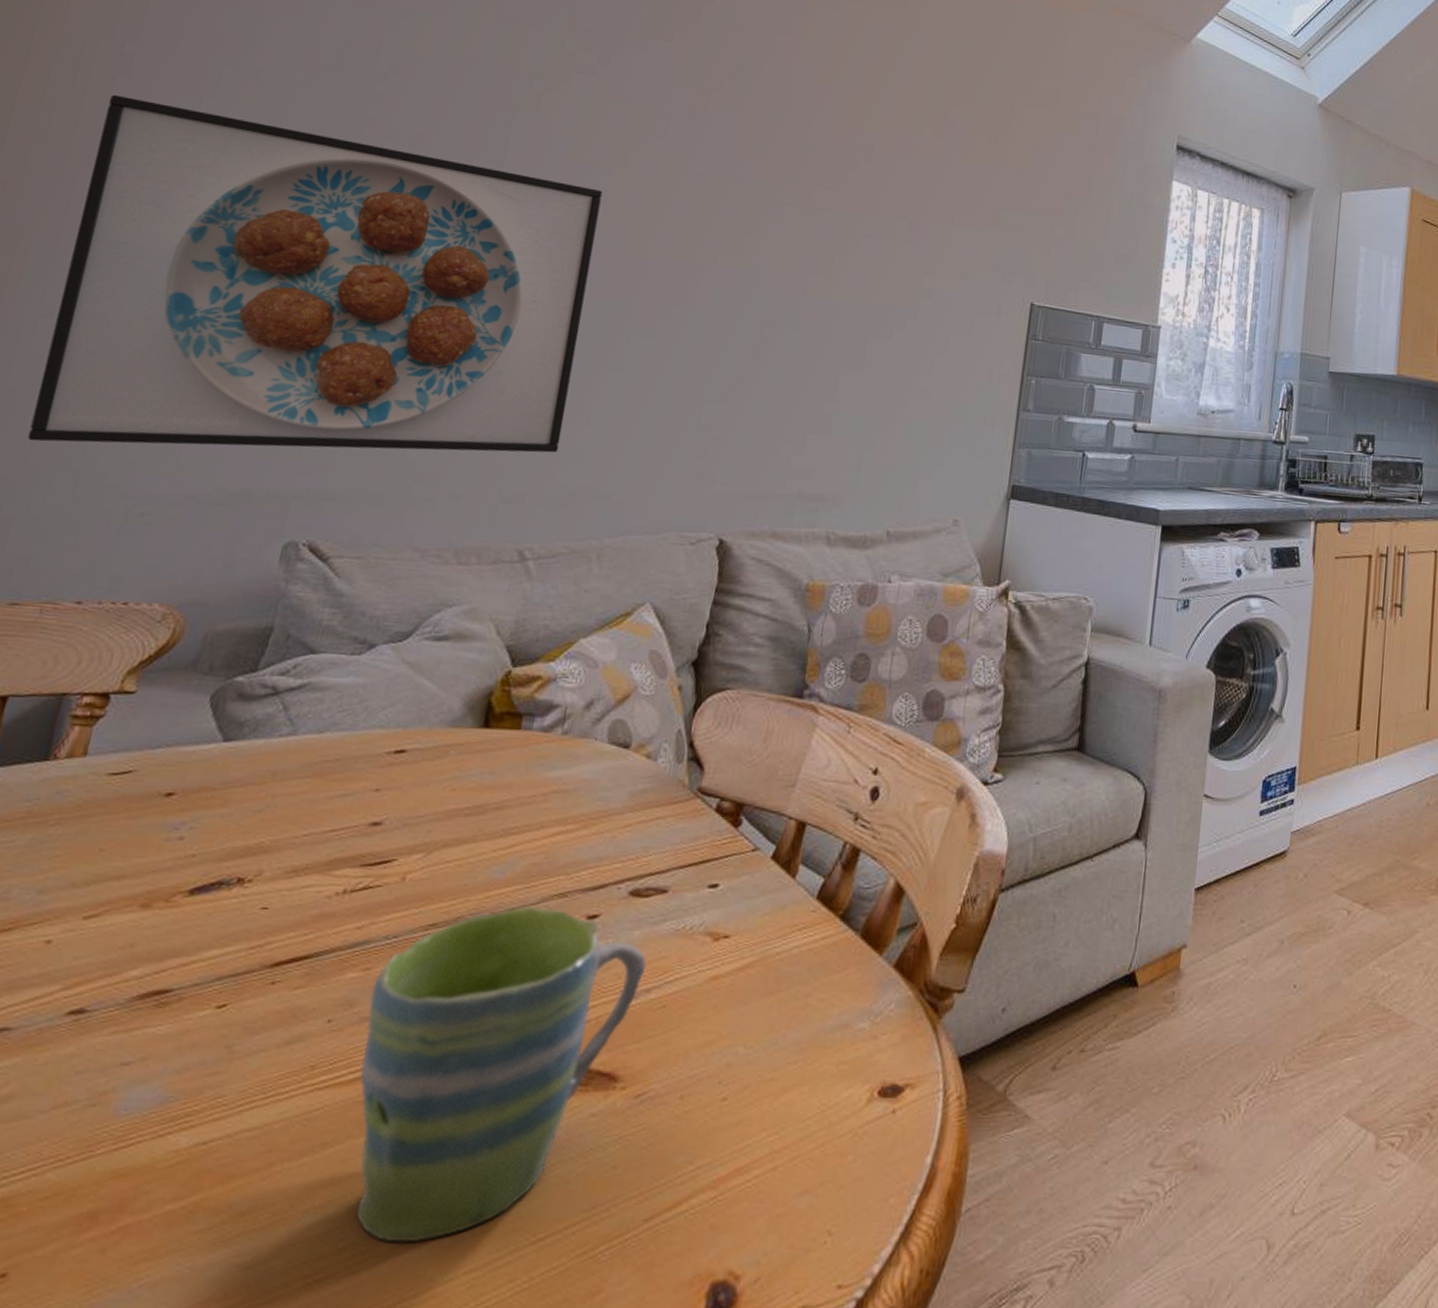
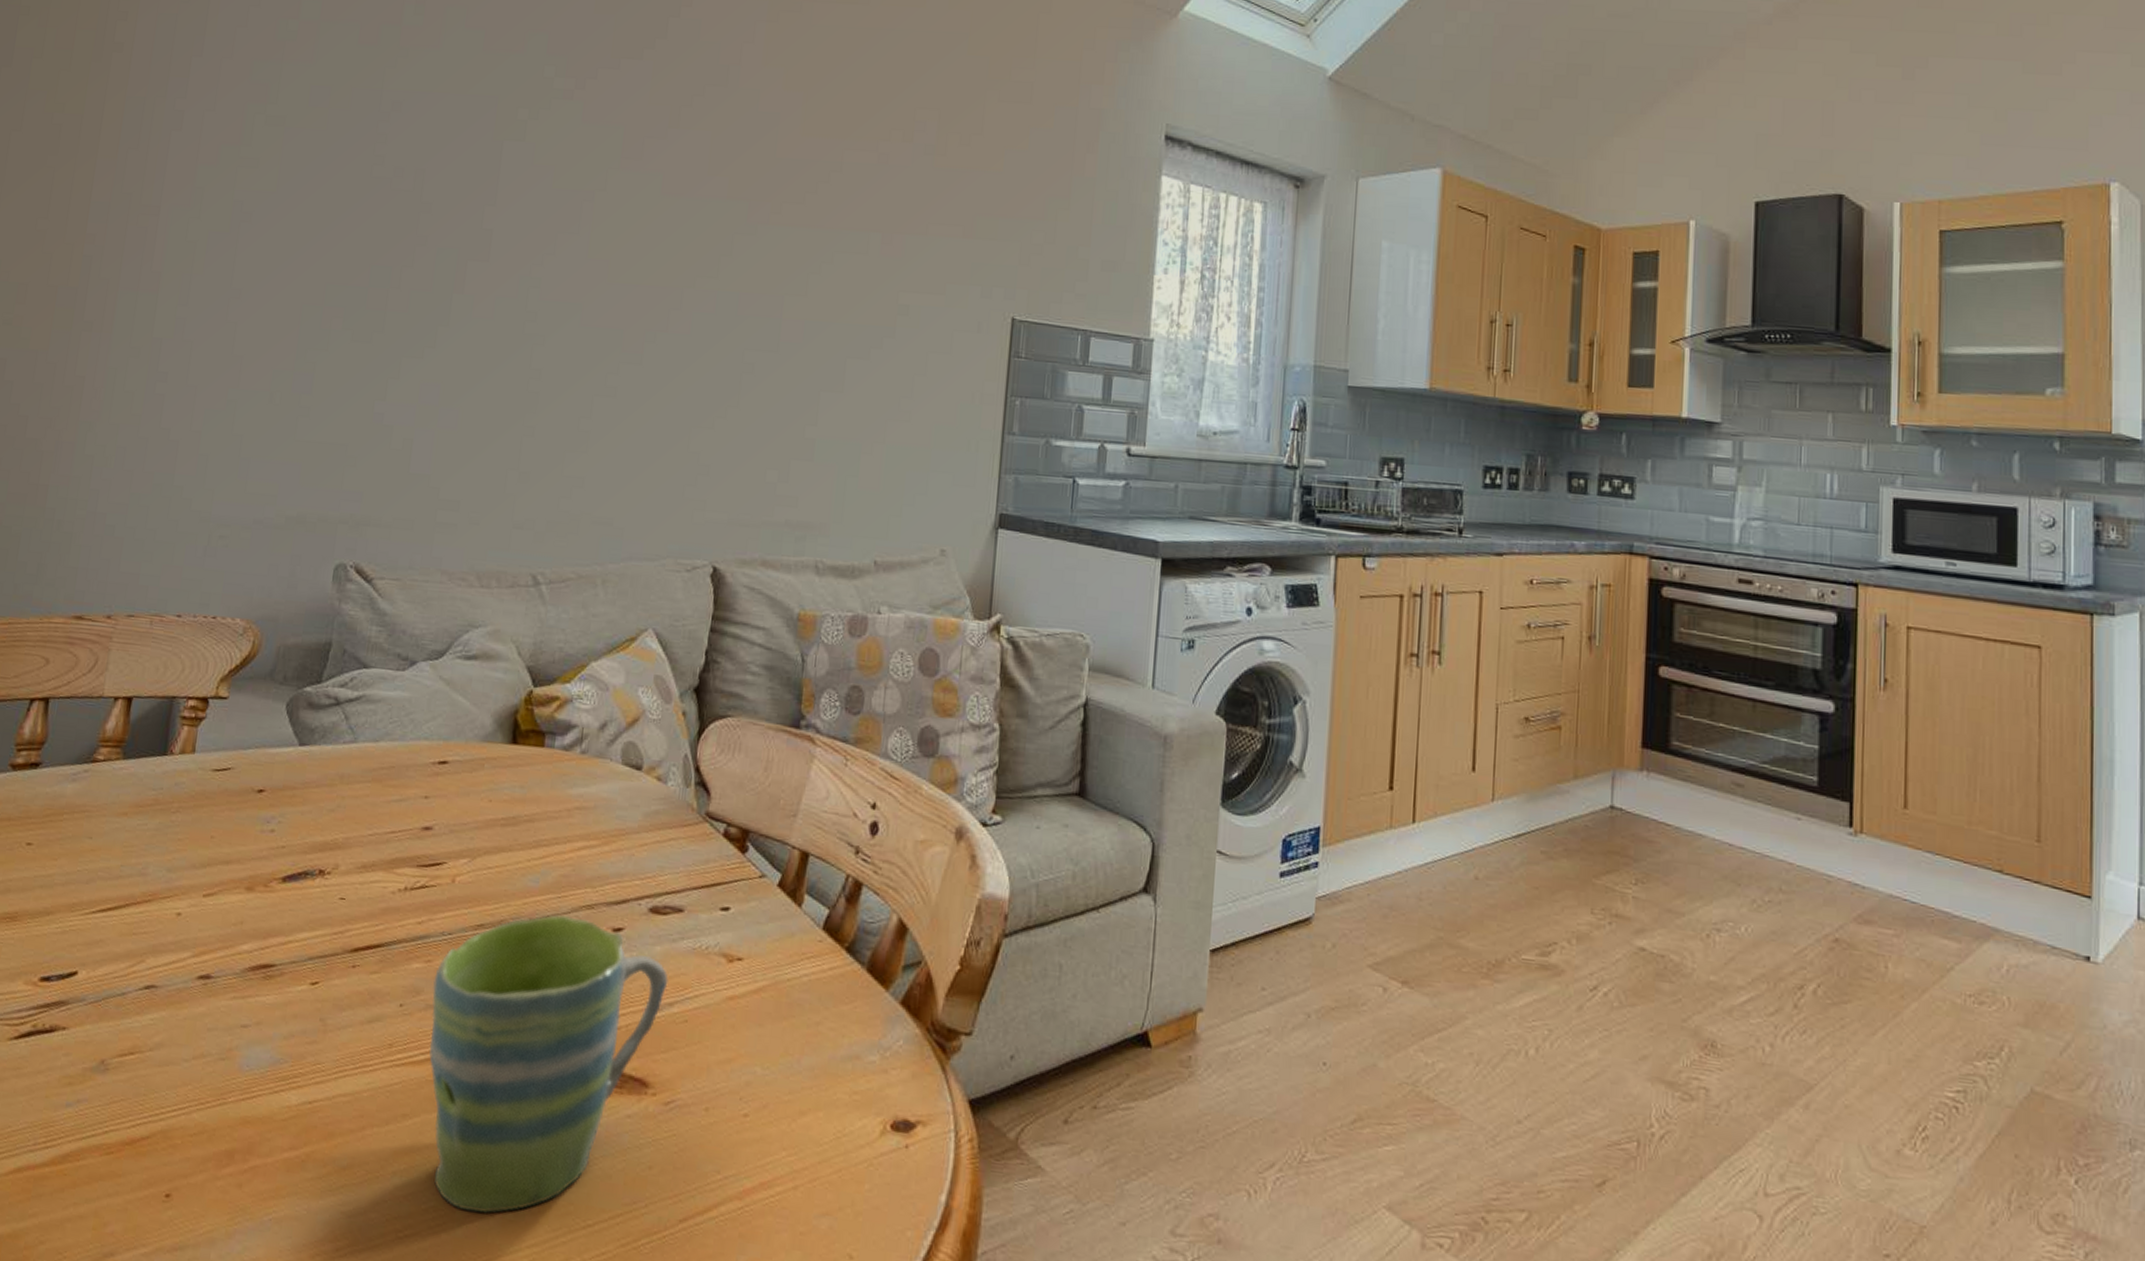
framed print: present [27,94,603,453] -> none [129,148,587,480]

